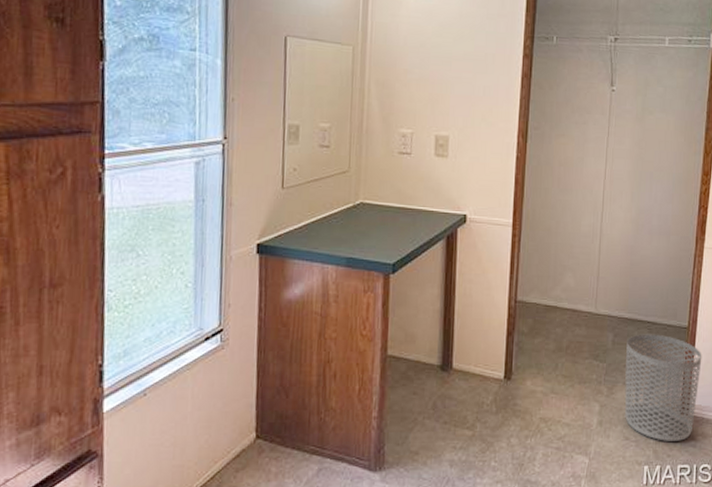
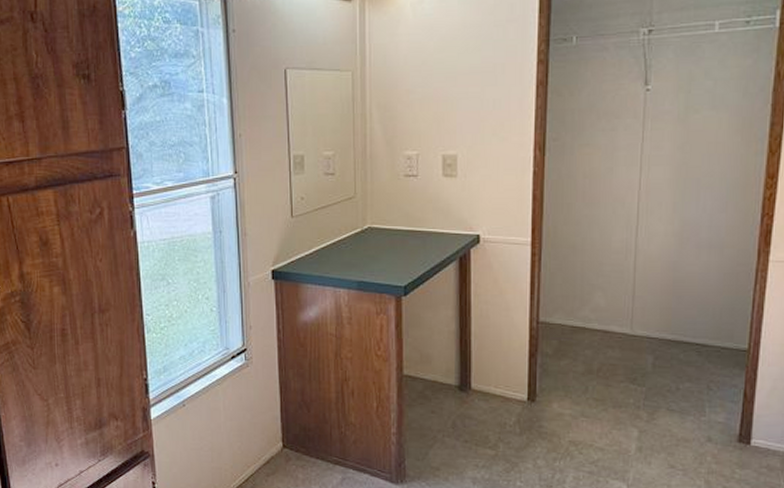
waste bin: present [624,334,702,441] -> none [668,357,767,472]

